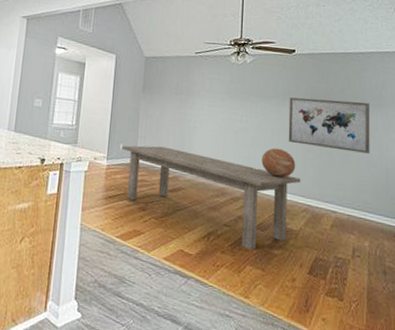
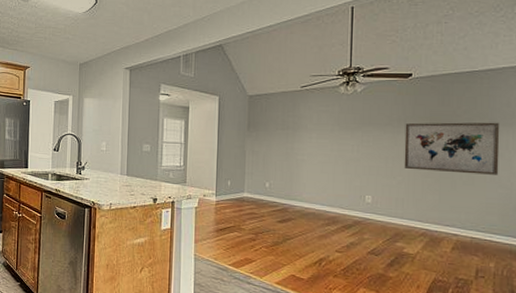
dining table: present [122,145,301,250] -> none [230,180,418,273]
decorative globe: present [261,148,296,178] -> none [375,175,413,204]

